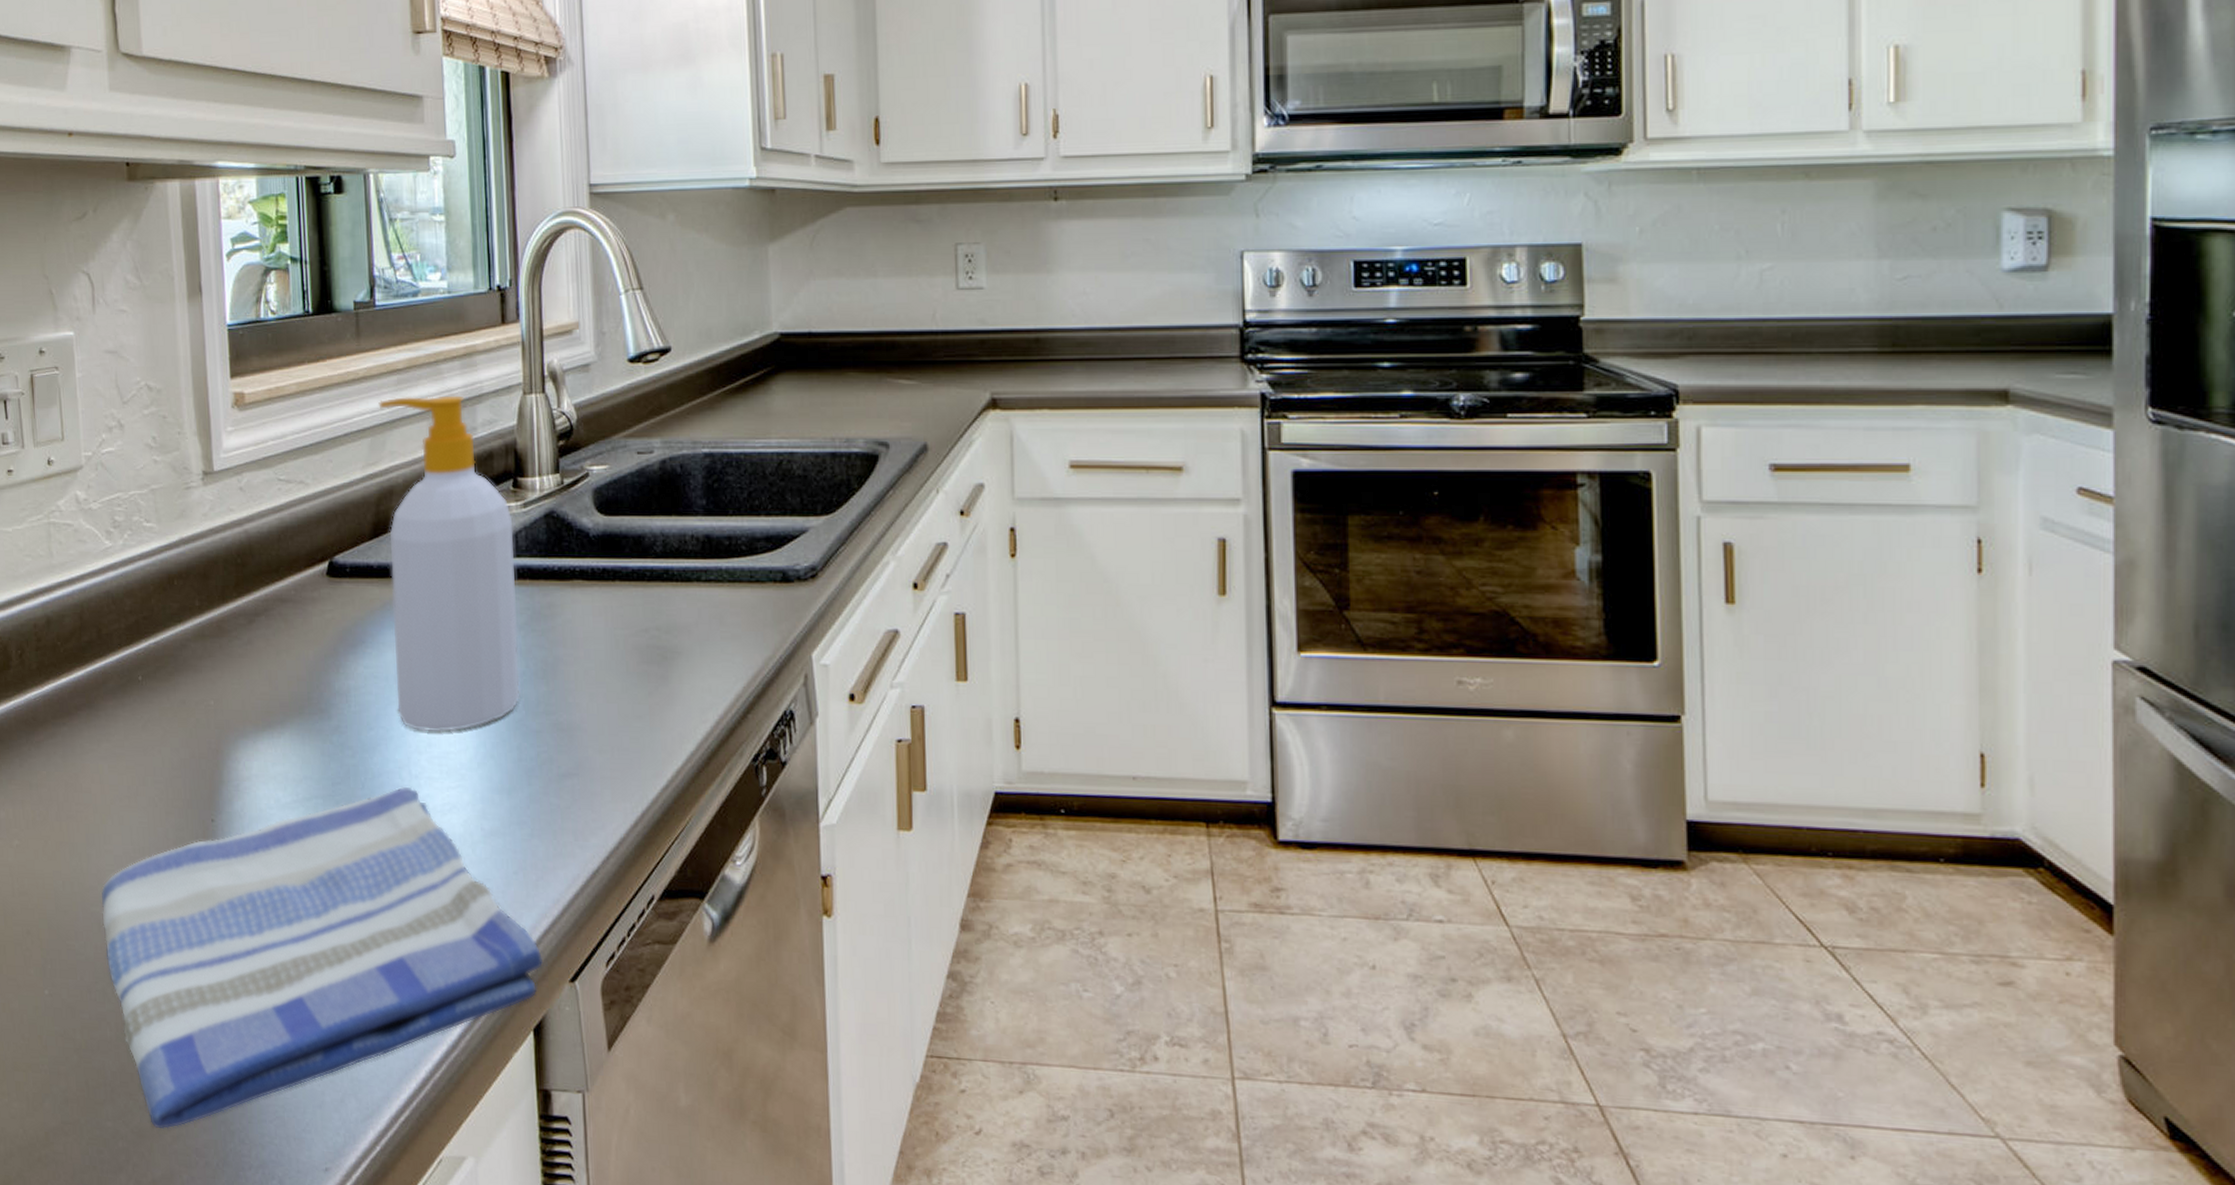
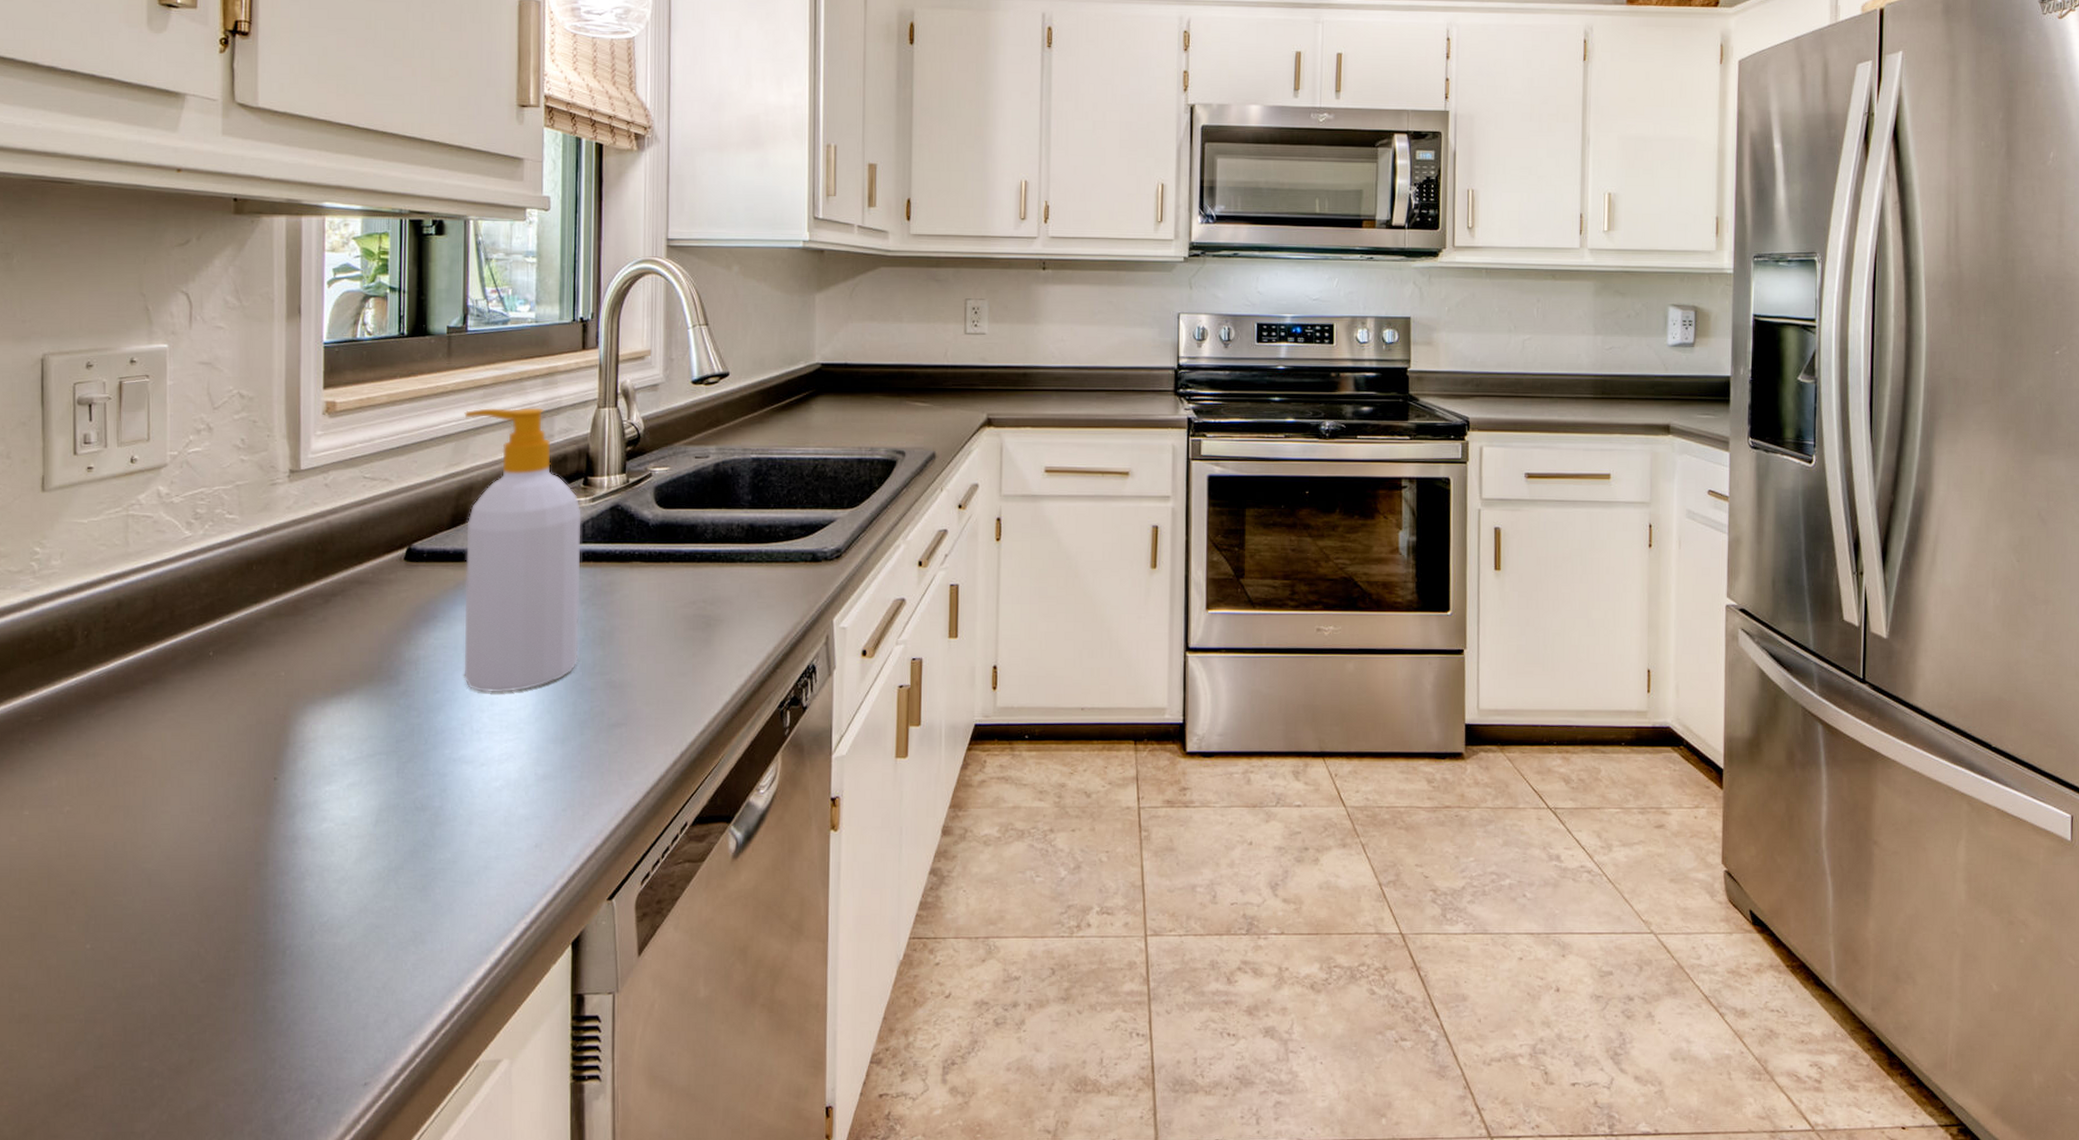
dish towel: present [100,786,544,1130] -> none [153,740,585,1064]

